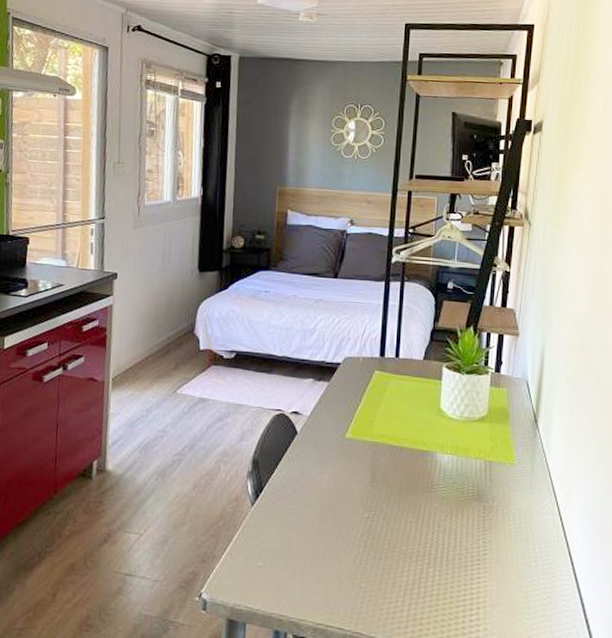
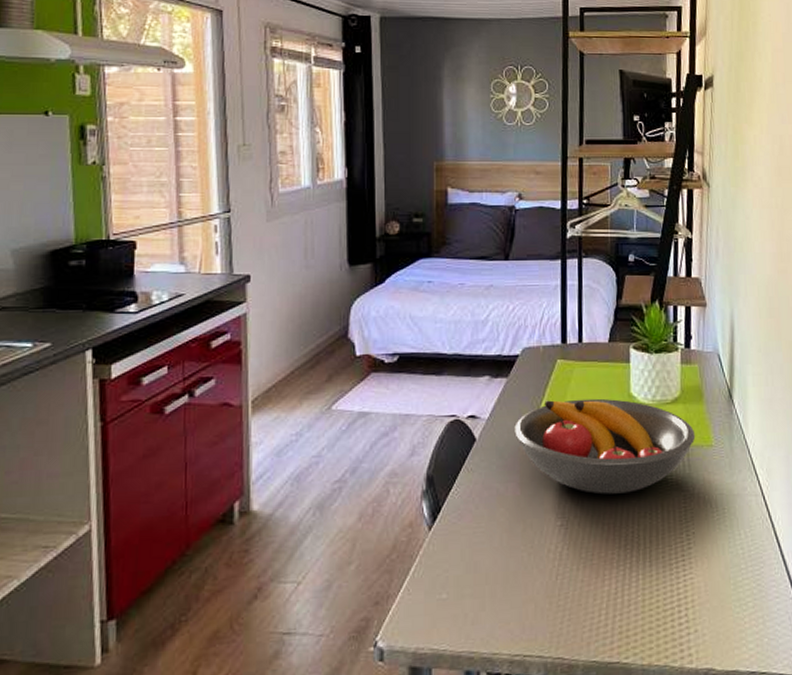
fruit bowl: none [332,406,499,497] -> present [514,398,696,495]

